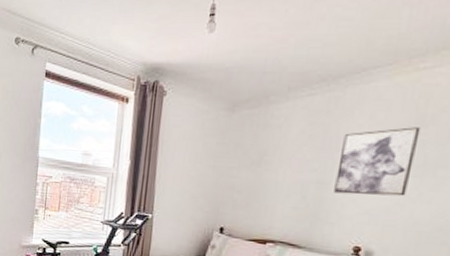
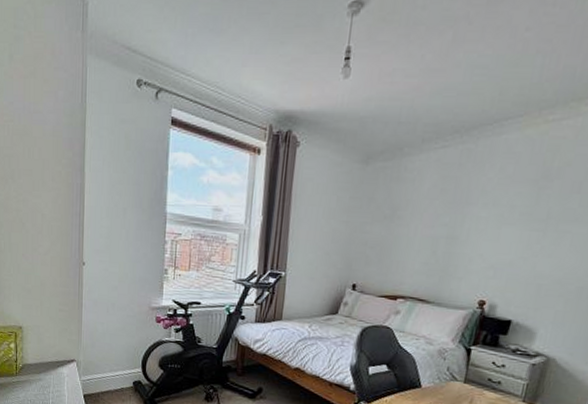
wall art: present [334,127,421,197] -> none [462,181,547,251]

